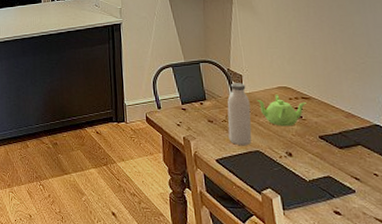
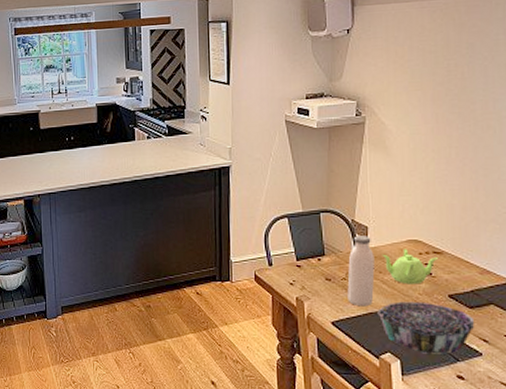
decorative bowl: none [256,142,346,192] -> present [377,301,475,356]

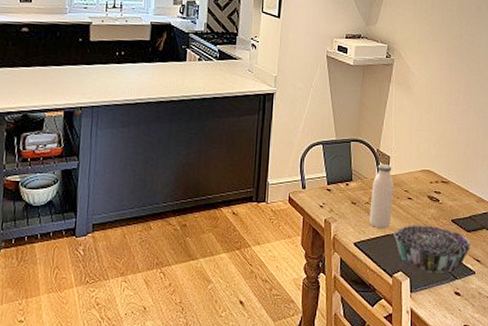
teapot: present [382,248,438,285] -> none [400,177,445,210]

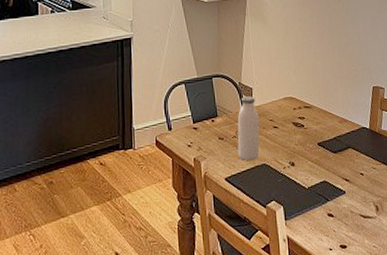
decorative bowl: present [393,225,471,274] -> none [263,151,339,198]

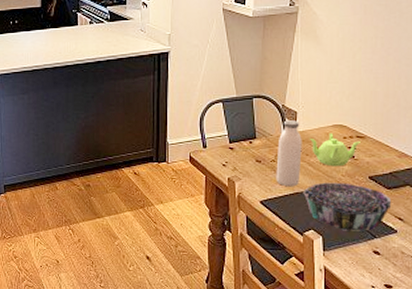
decorative bowl: none [263,151,339,198] -> present [303,182,392,233]
teapot: none [264,105,308,137] -> present [309,132,360,167]

